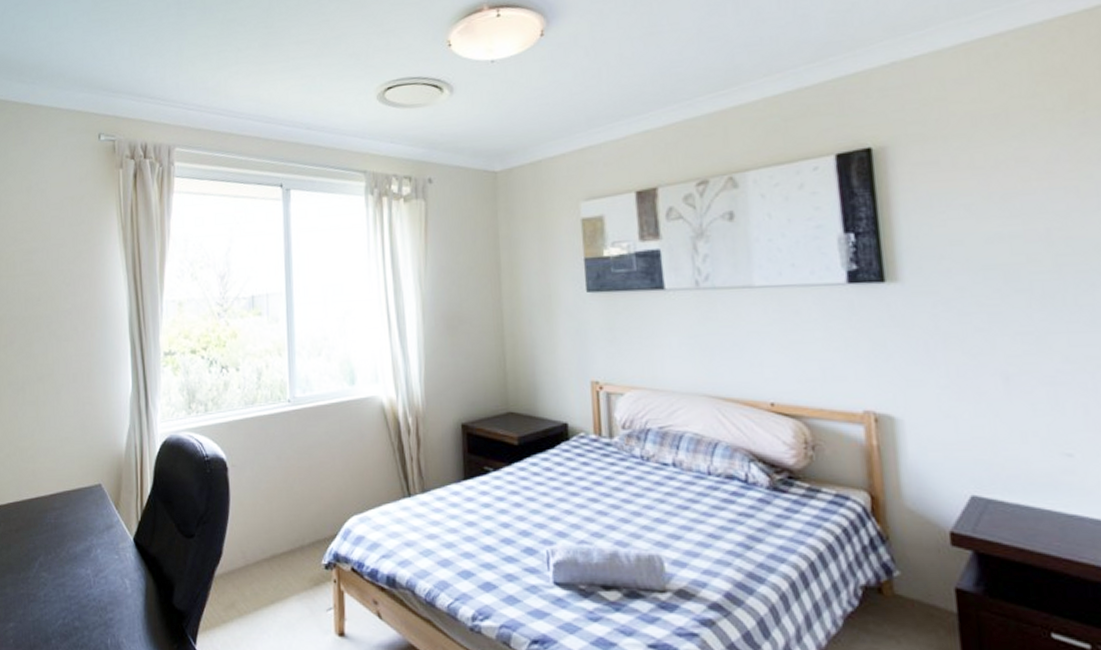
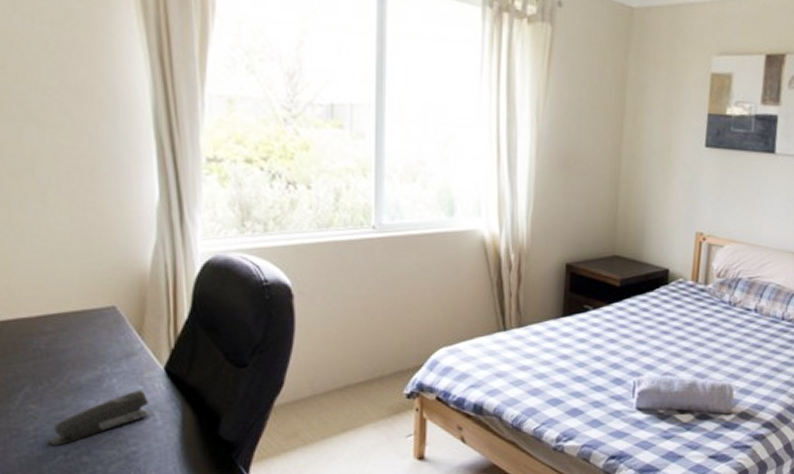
stapler: none [53,559,124,610] -> present [48,389,152,445]

